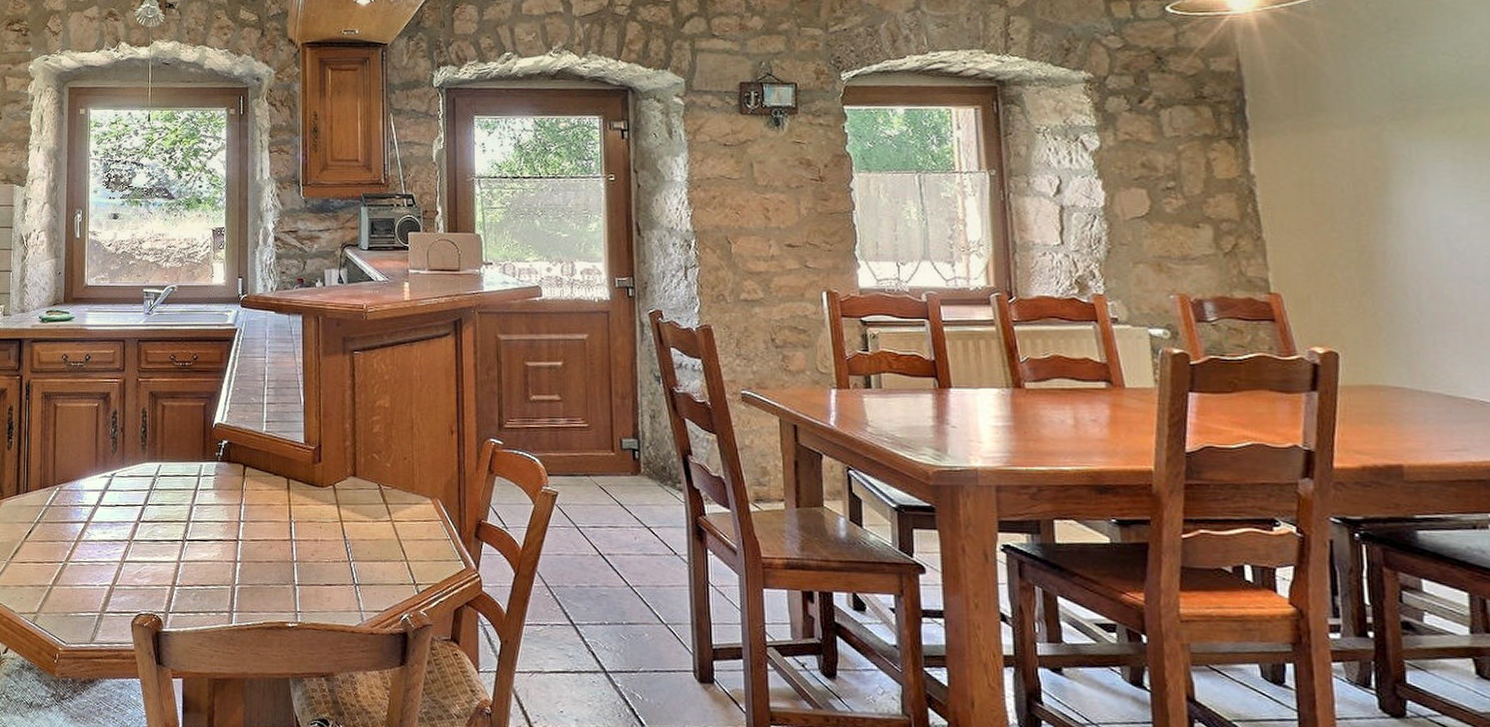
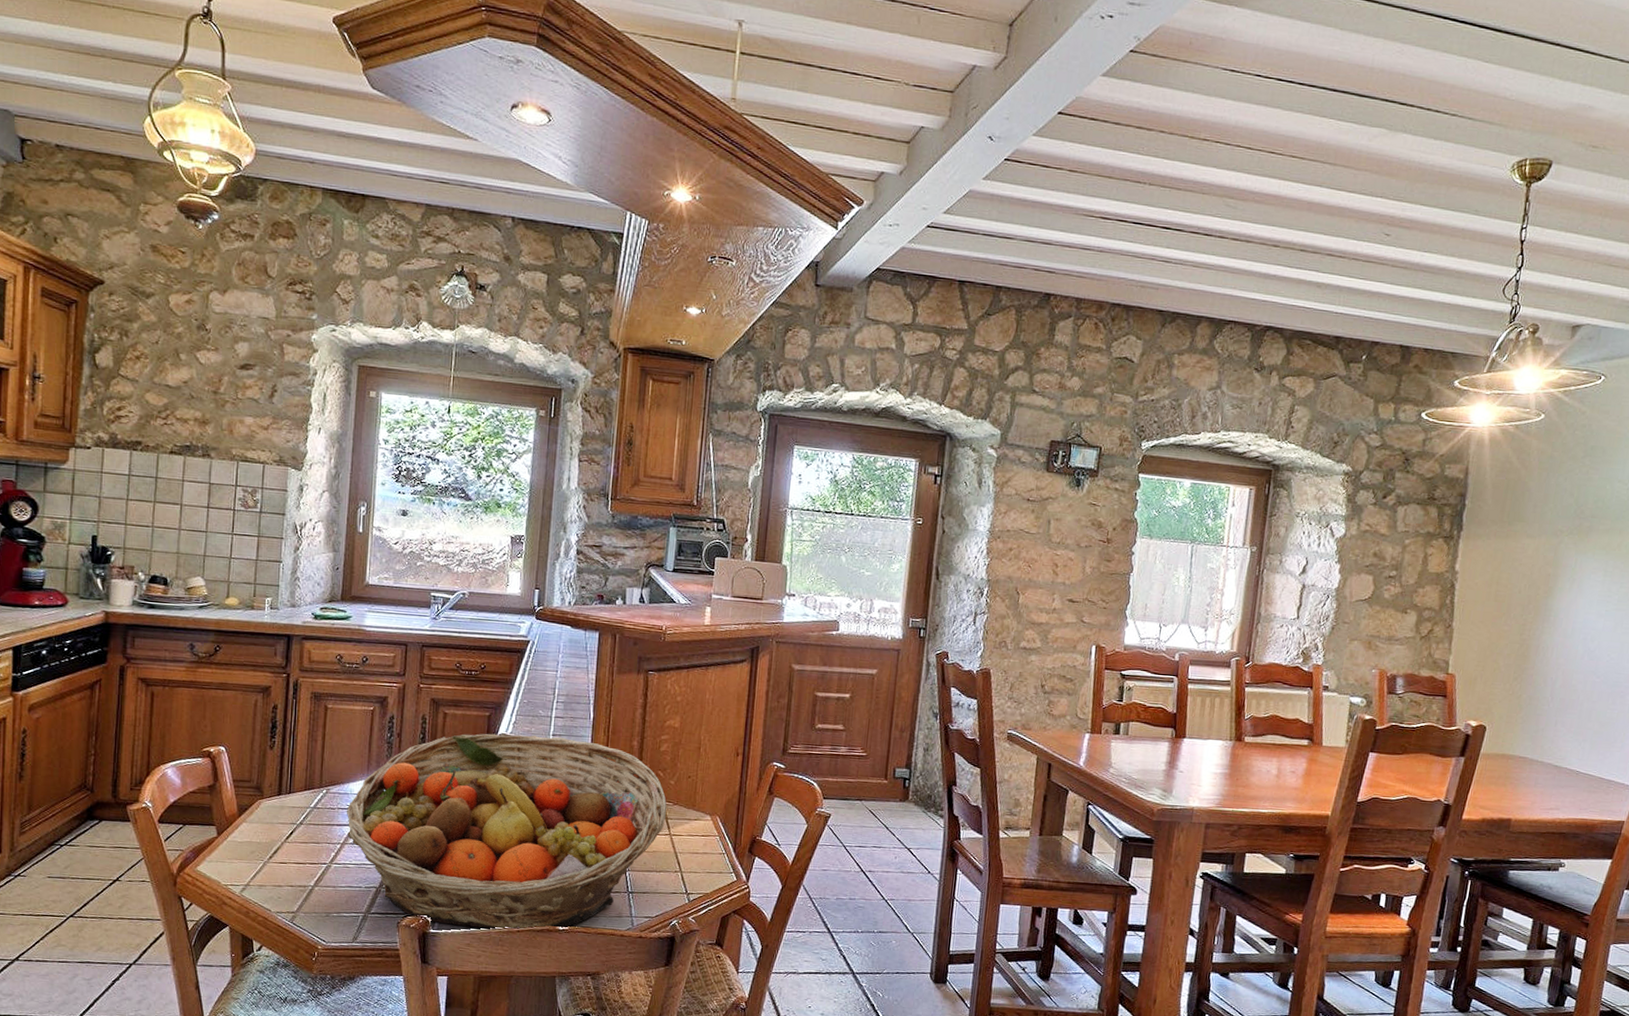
fruit basket: none [78,423,385,628] -> present [346,733,667,930]

